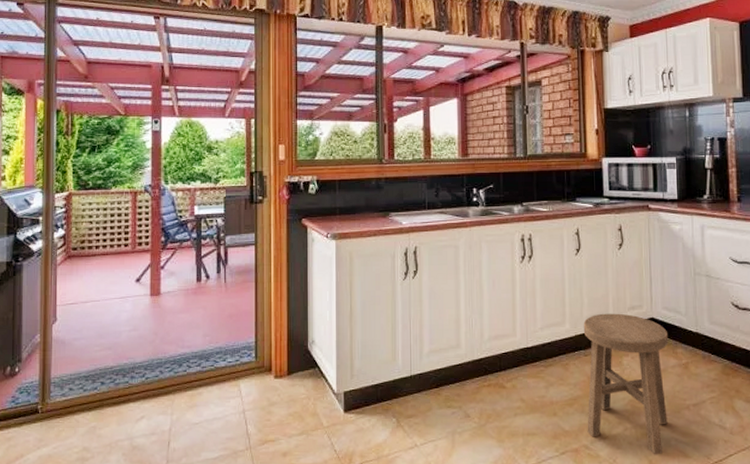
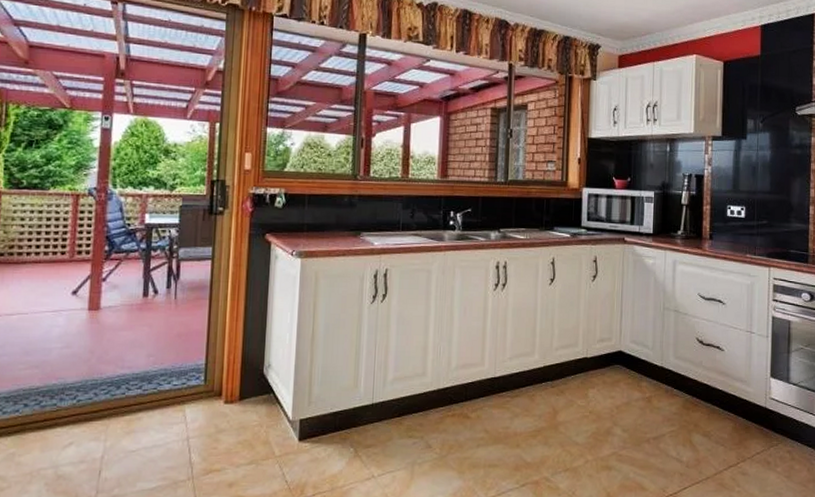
stool: present [583,313,669,455] -> none [549,345,635,488]

